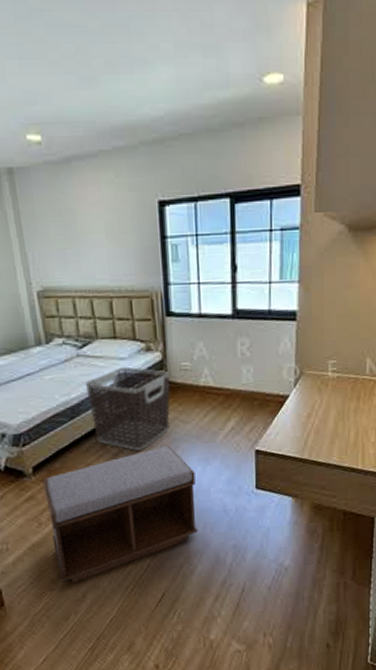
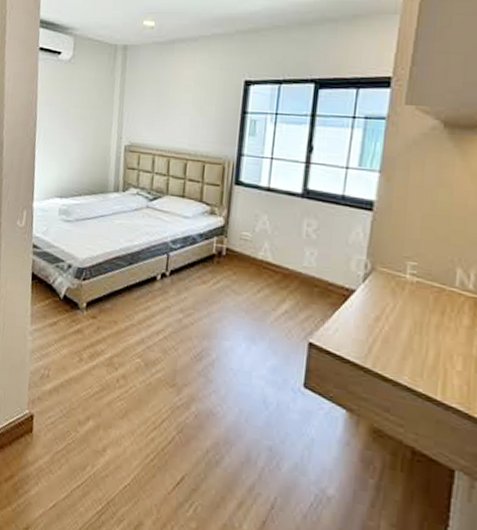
bench: present [42,446,198,584] -> none [87,312,239,432]
clothes hamper: present [86,366,170,451] -> none [148,225,229,311]

